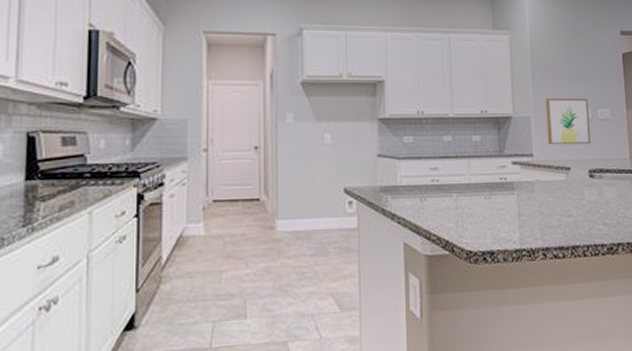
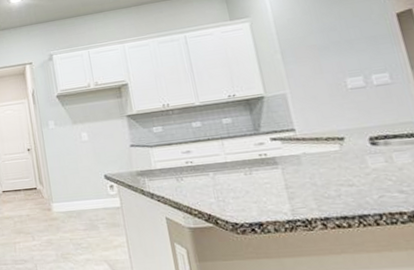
wall art: present [545,99,591,145] -> none [301,67,367,118]

